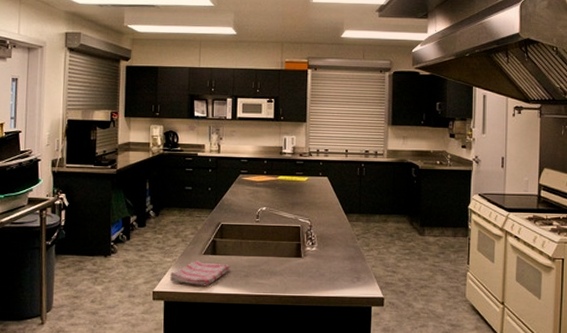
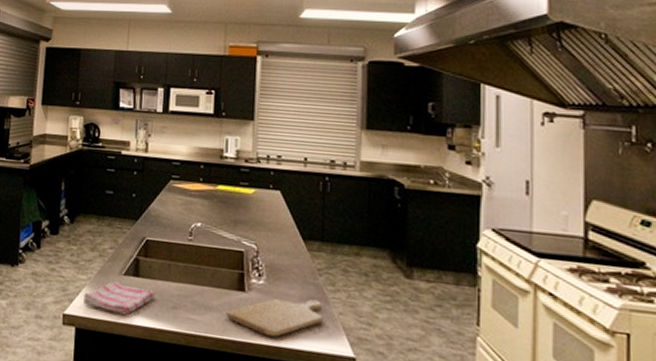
chopping board: none [287,258,360,289] -> present [226,298,323,337]

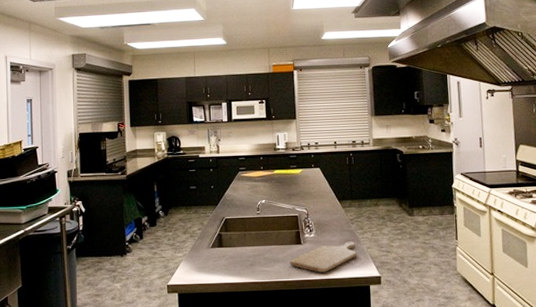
dish towel: present [83,281,156,316] -> none [181,254,237,278]

